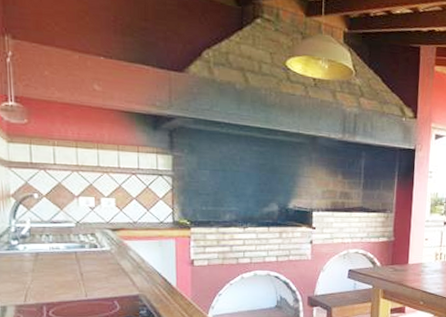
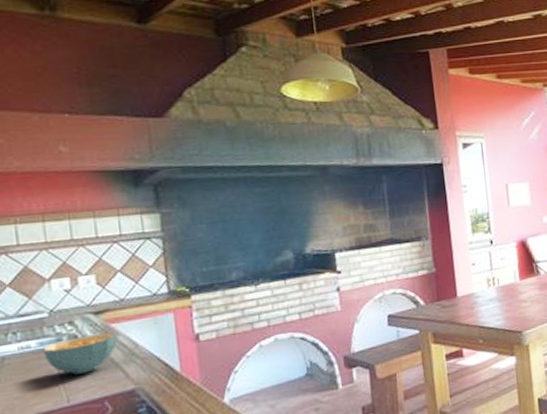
cereal bowl: none [69,246,128,276] -> present [43,332,117,375]

